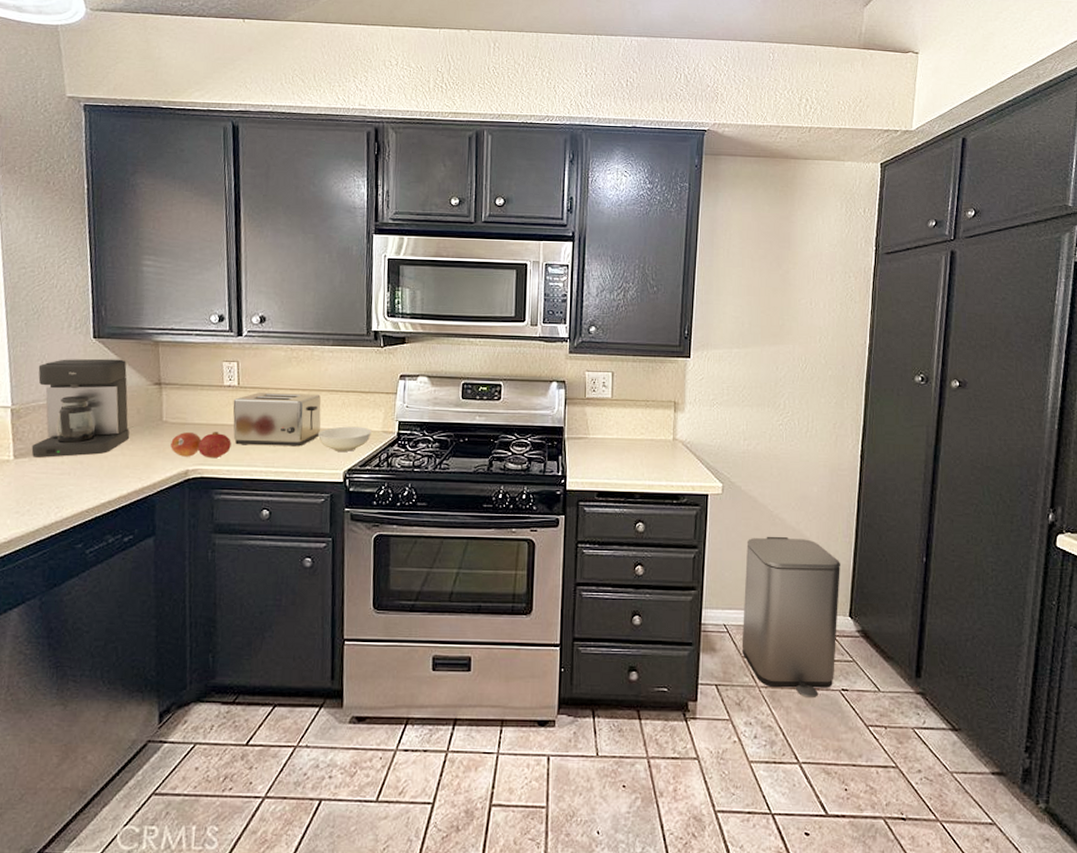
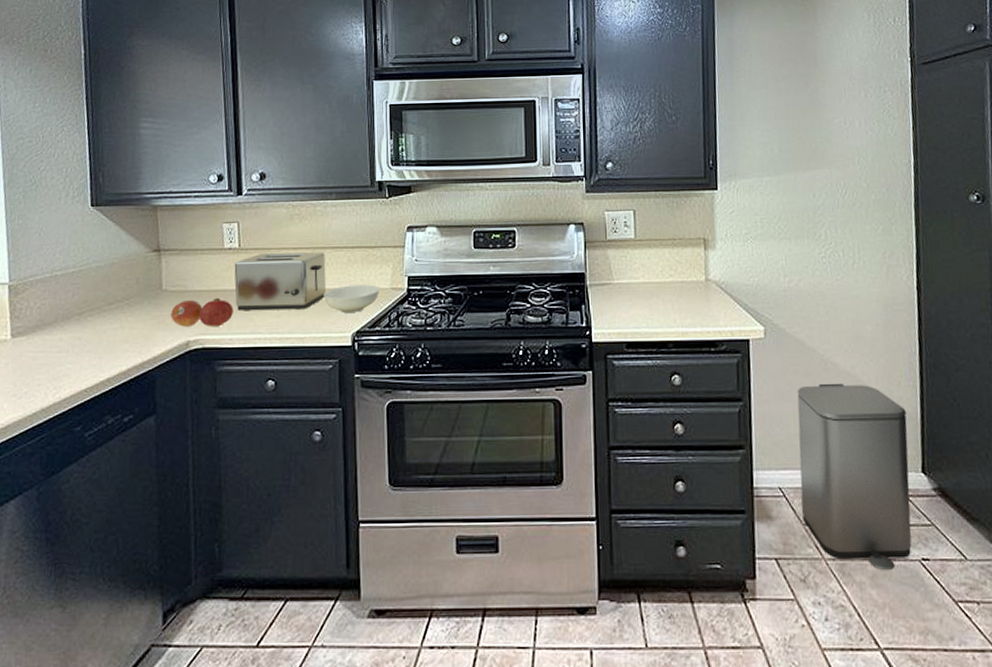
coffee maker: present [31,358,130,458] -> none [29,227,129,335]

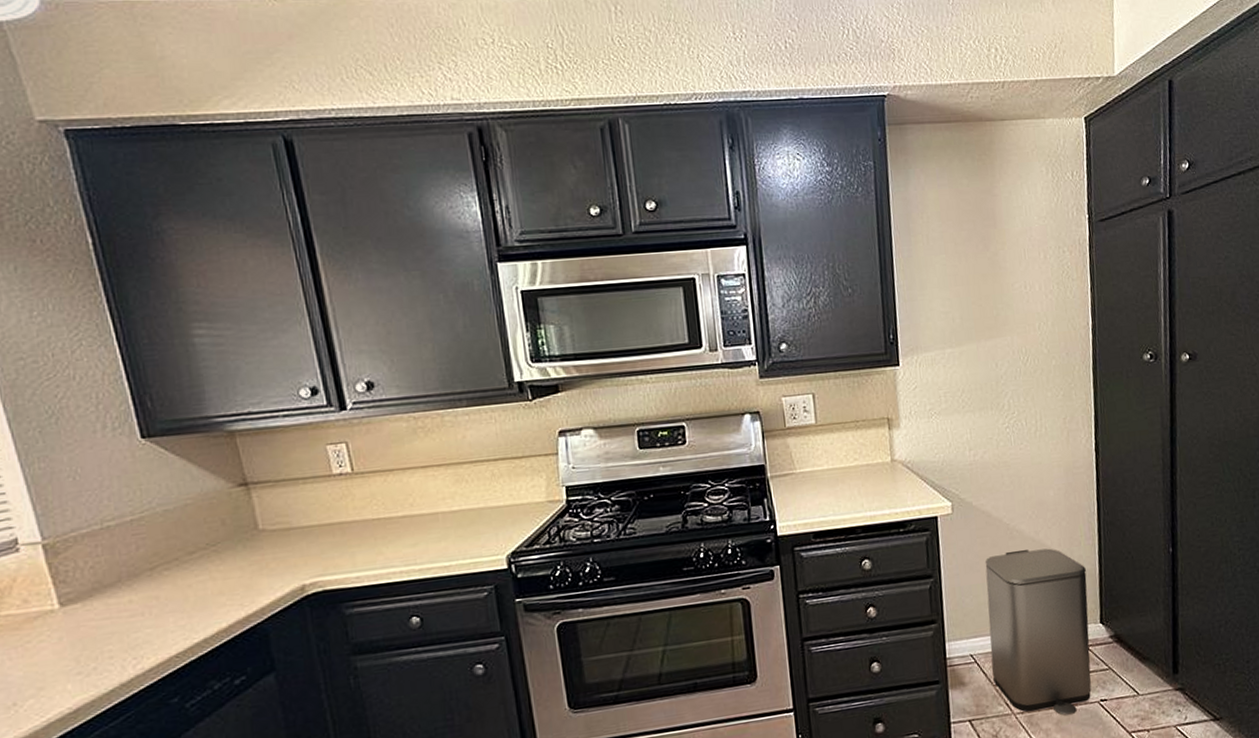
fruit: present [171,300,203,327] -> none [275,538,316,570]
fruit: present [198,298,233,327] -> none [312,532,357,567]
toaster: present [234,252,327,311] -> none [349,468,470,545]
bowl: present [323,284,380,313] -> none [465,499,534,534]

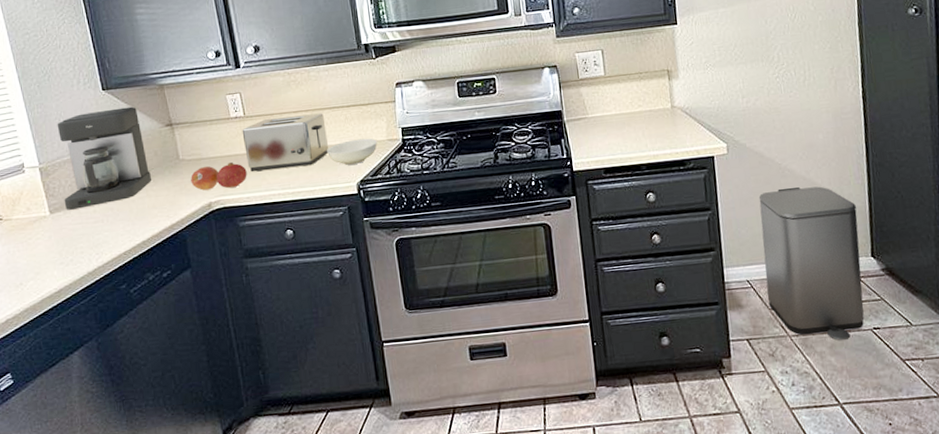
coffee maker: none [70,460,218,601] -> present [57,106,152,210]
fruit: none [275,538,316,570] -> present [191,166,219,191]
fruit: none [312,532,357,567] -> present [216,162,247,189]
toaster: none [349,468,470,545] -> present [242,113,329,172]
bowl: none [465,499,534,534] -> present [326,138,377,165]

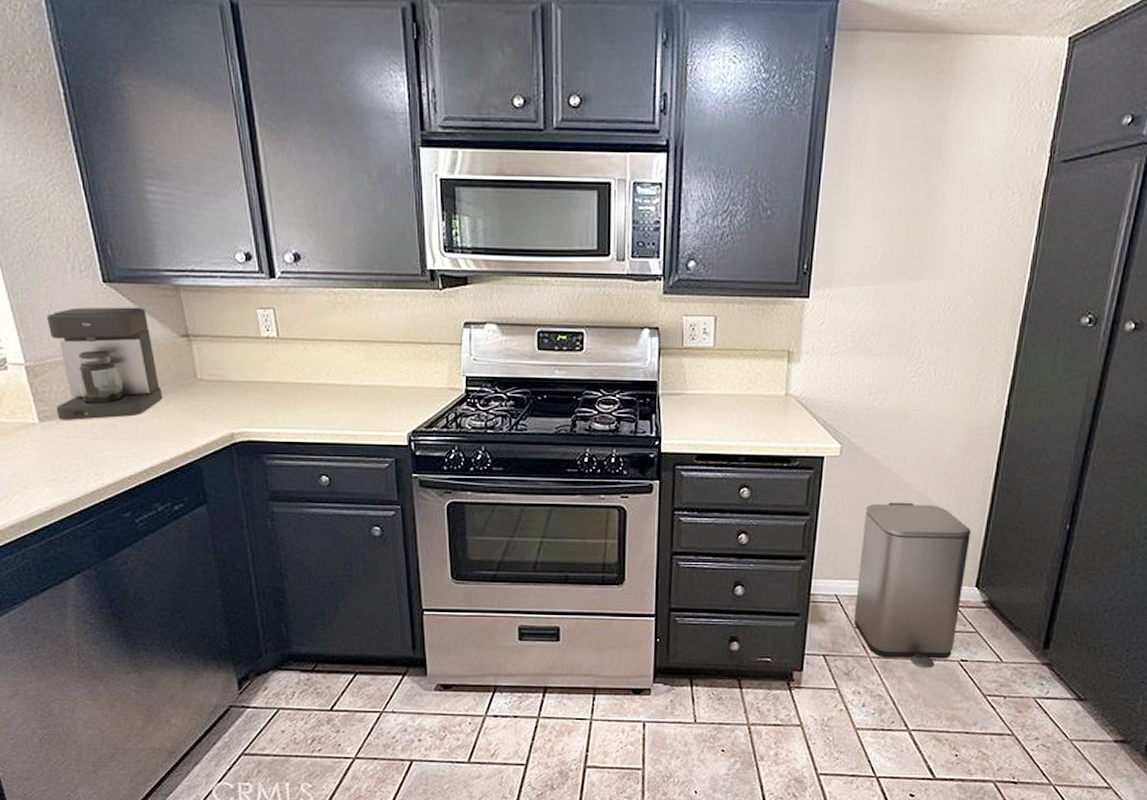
fruit: present [191,166,219,191] -> none [210,391,244,418]
fruit: present [216,162,247,189] -> none [240,390,278,420]
toaster: present [242,113,329,172] -> none [274,343,378,406]
bowl: present [326,138,377,165] -> none [374,383,436,411]

